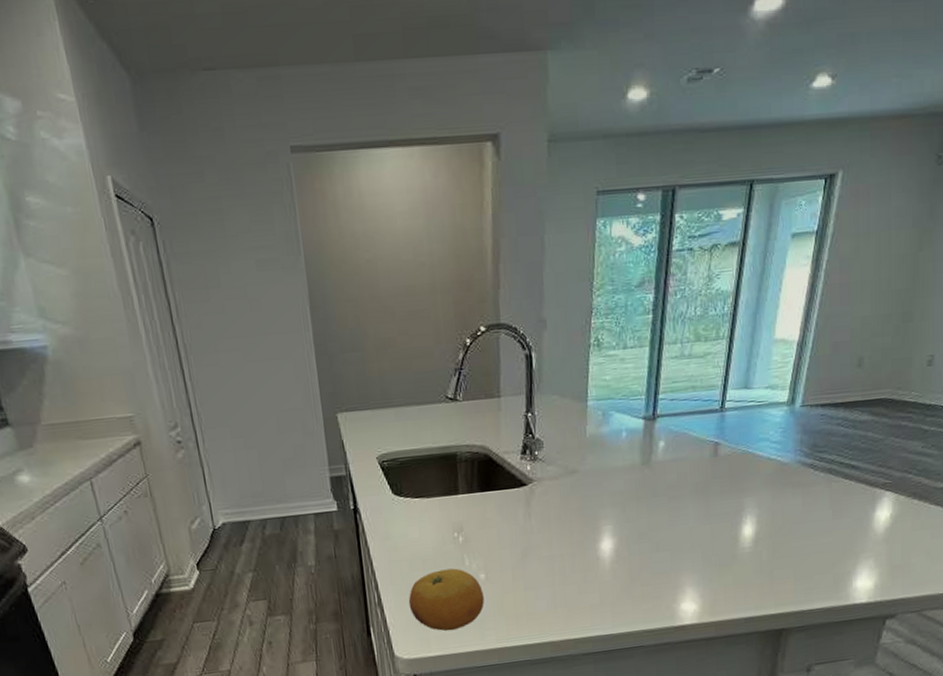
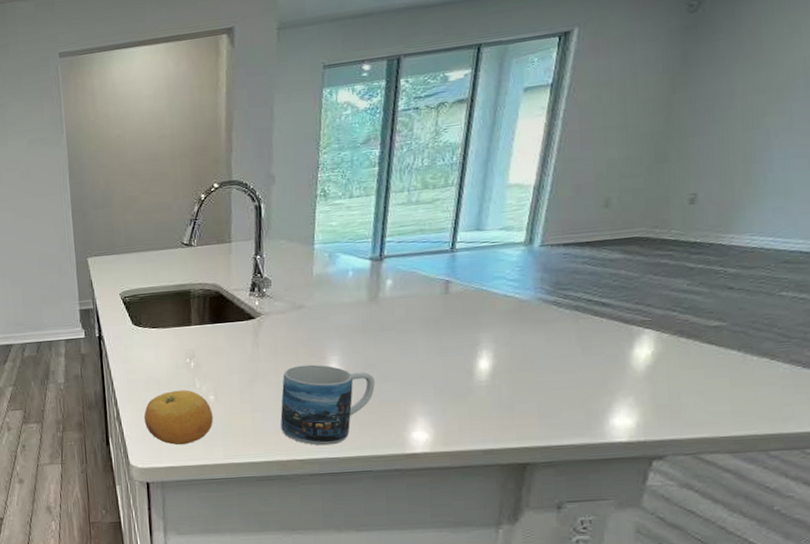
mug: none [554,535,647,623] -> present [280,364,375,446]

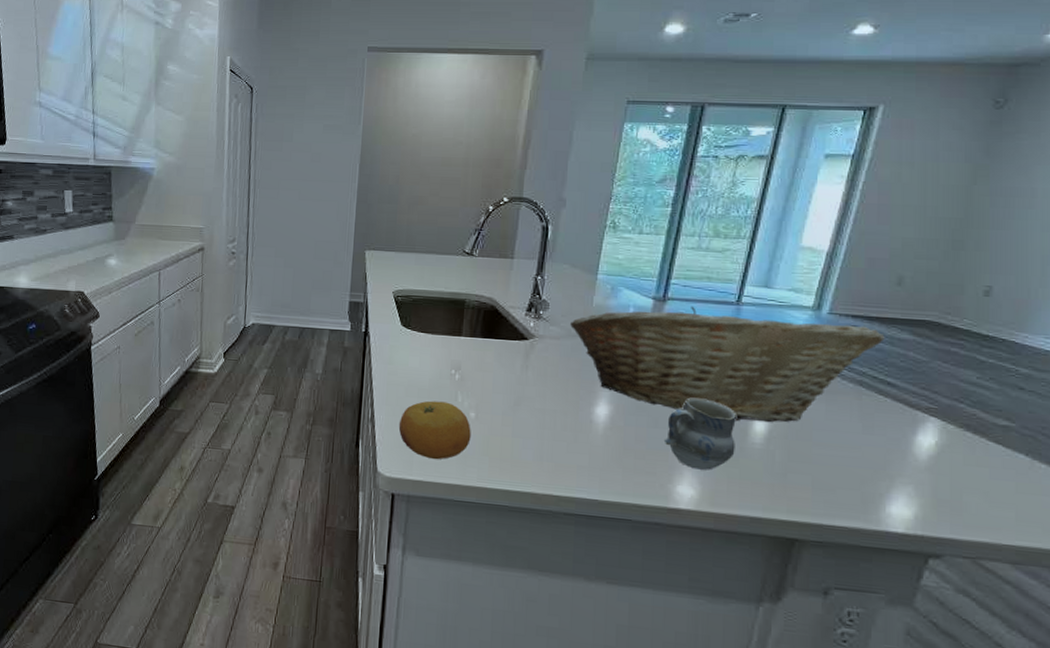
mug: present [280,364,375,446] -> none [541,395,644,486]
fruit basket: none [294,252,597,362] -> present [570,306,885,422]
cup: none [394,348,463,414] -> present [663,399,736,470]

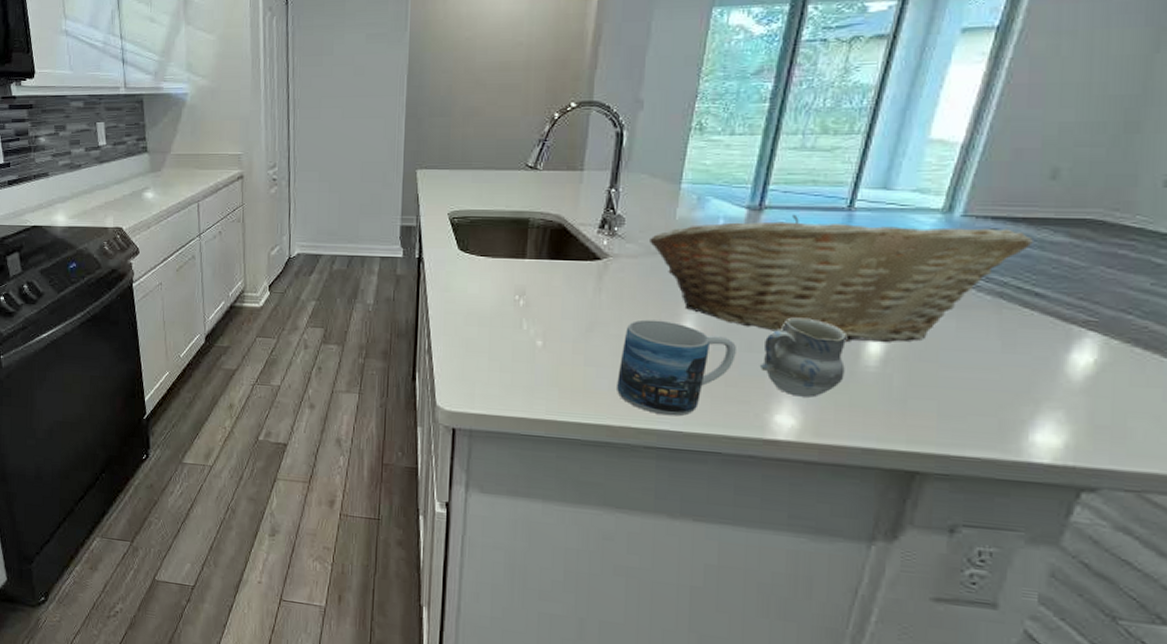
fruit: present [398,400,471,460] -> none [458,329,538,392]
mug: none [541,395,644,486] -> present [617,319,736,416]

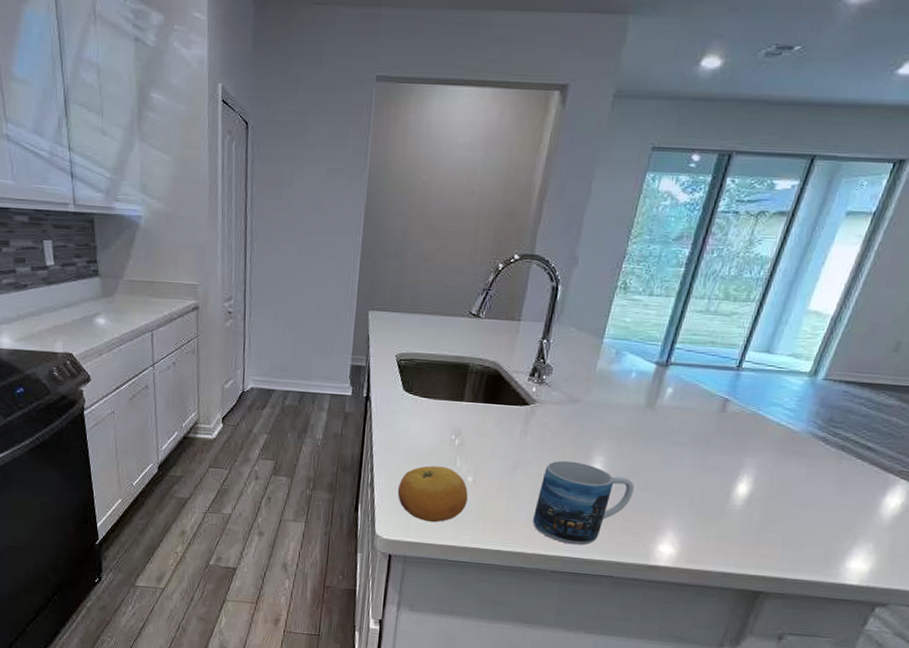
fruit: none [458,329,538,392] -> present [397,465,468,523]
fruit basket: present [650,214,1033,342] -> none [572,371,873,485]
cup: present [759,319,846,398] -> none [651,463,722,531]

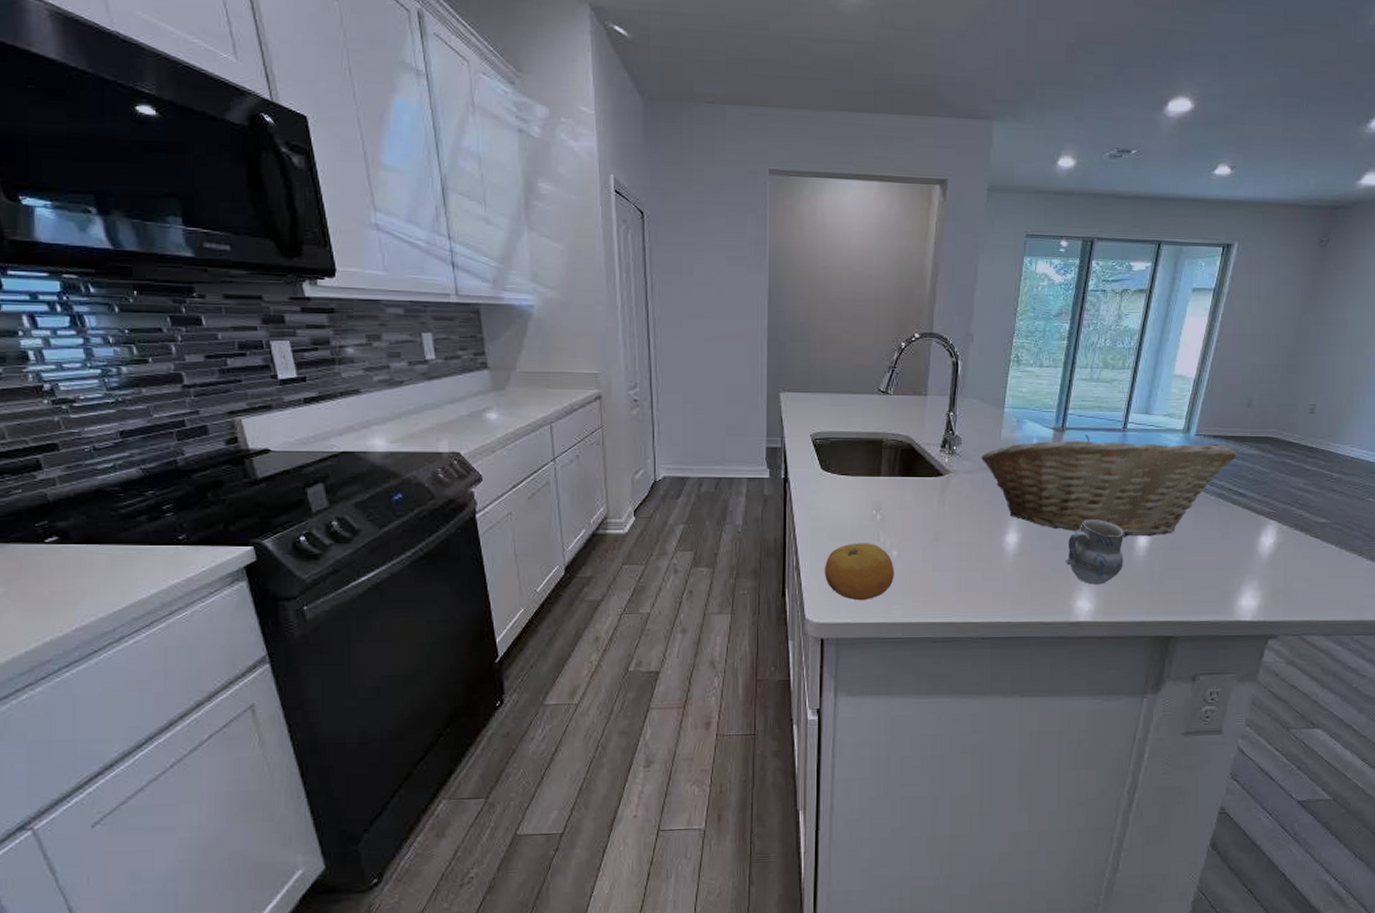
mug: present [533,460,634,545] -> none [959,527,1048,609]
fruit basket: none [572,371,873,485] -> present [981,434,1238,537]
cup: none [651,463,722,531] -> present [1065,521,1124,584]

